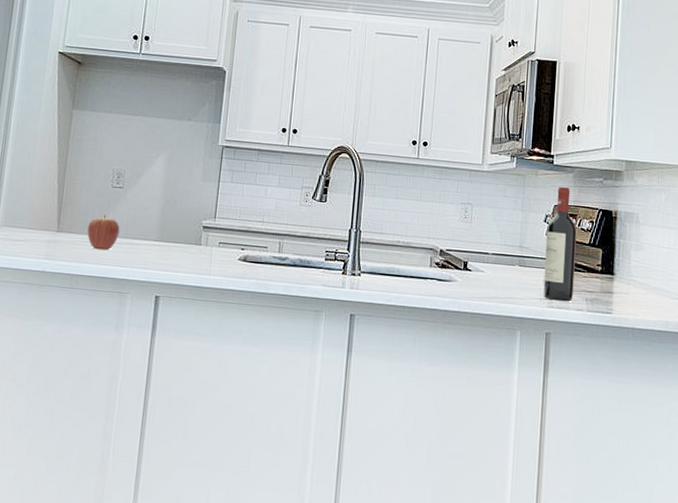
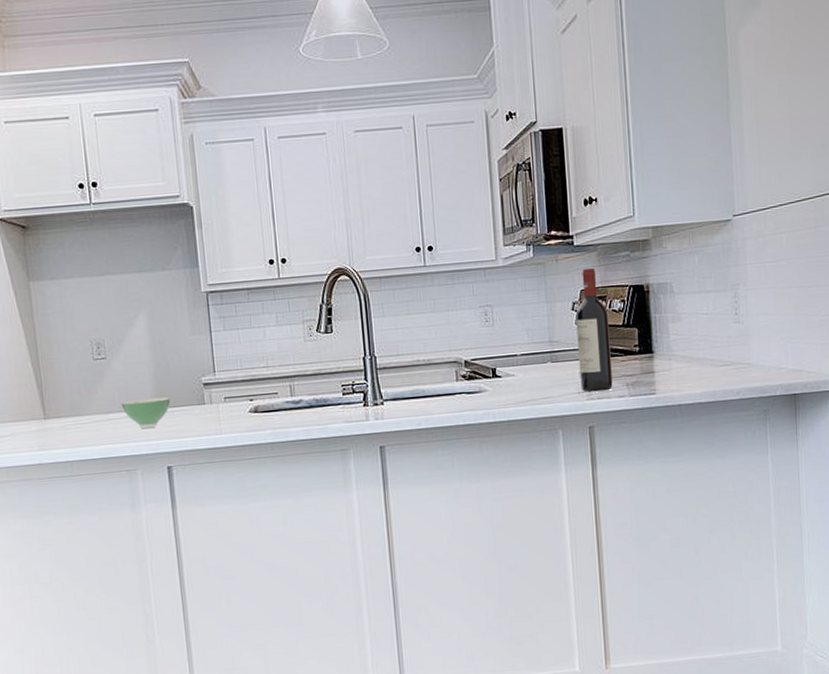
fruit: present [87,214,120,251] -> none [77,390,114,430]
bowl: none [127,229,172,258] -> present [121,397,172,428]

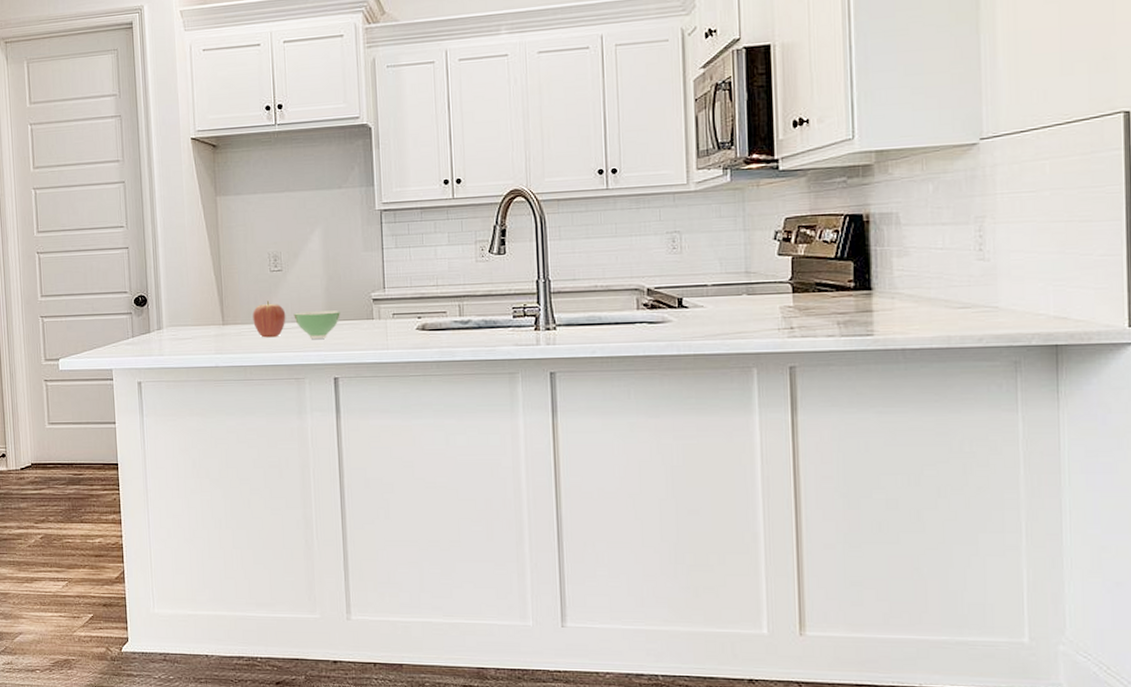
fruit: none [77,390,114,430] -> present [253,300,286,338]
wine bottle: present [575,268,613,393] -> none [778,195,820,329]

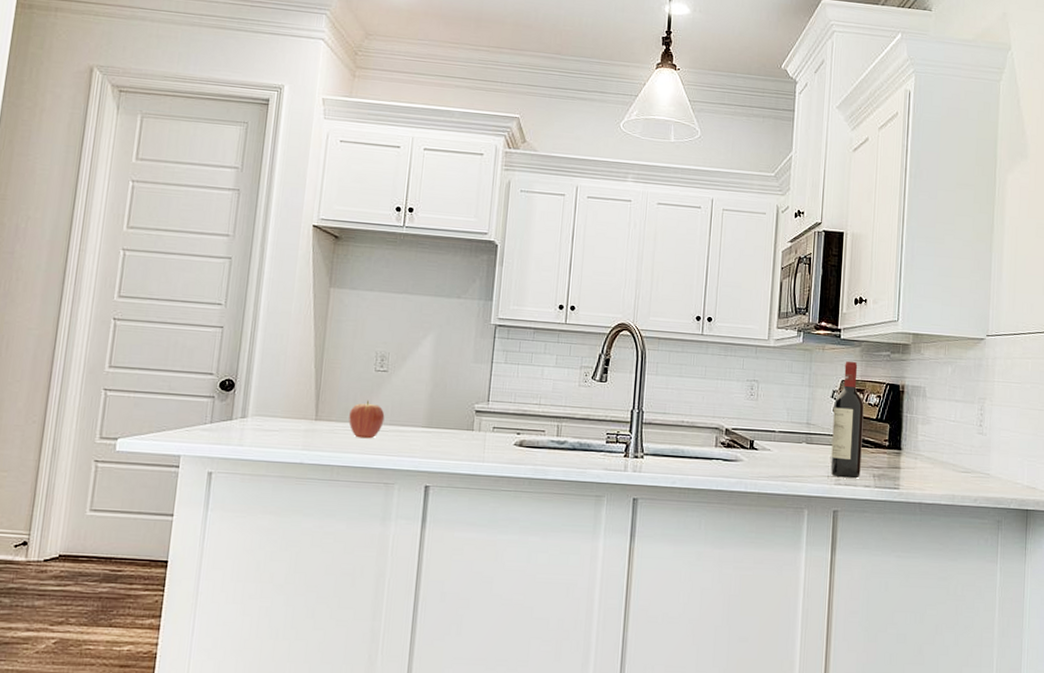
bowl: present [293,310,341,339] -> none [392,415,442,445]
wine bottle: none [778,195,820,329] -> present [830,362,864,479]

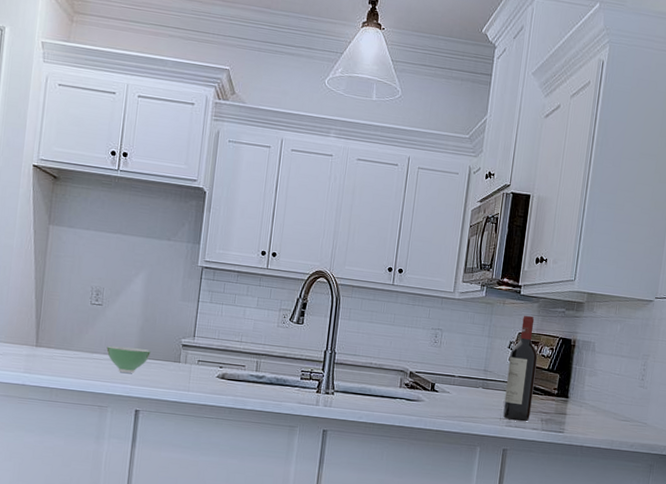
fruit: present [348,400,385,439] -> none [66,330,100,366]
bowl: none [392,415,442,445] -> present [106,345,152,373]

